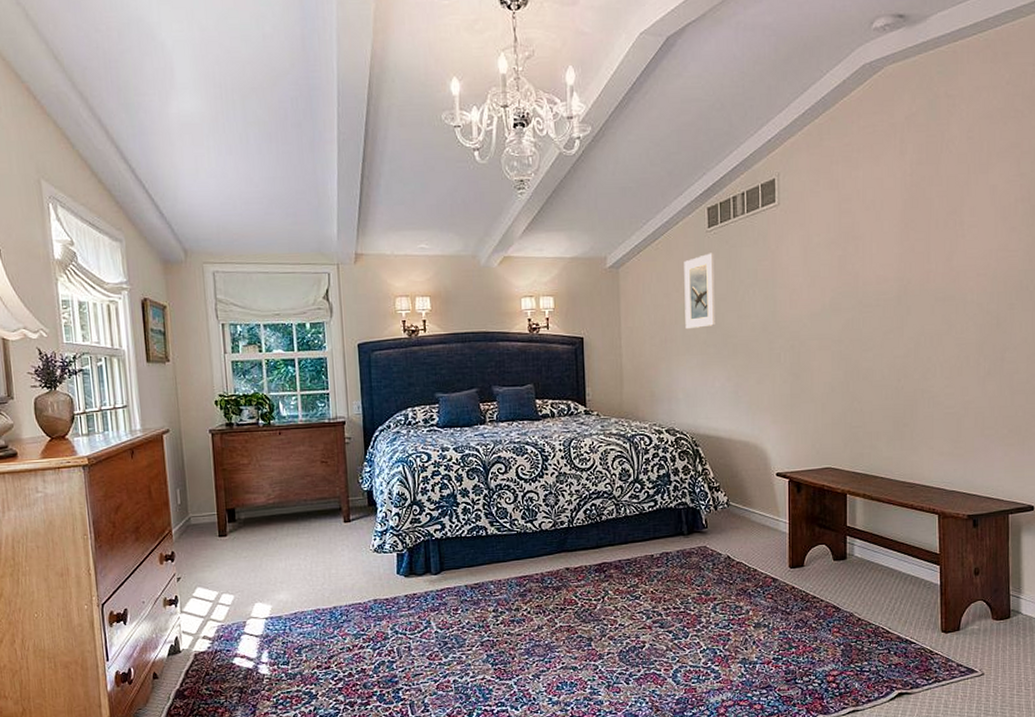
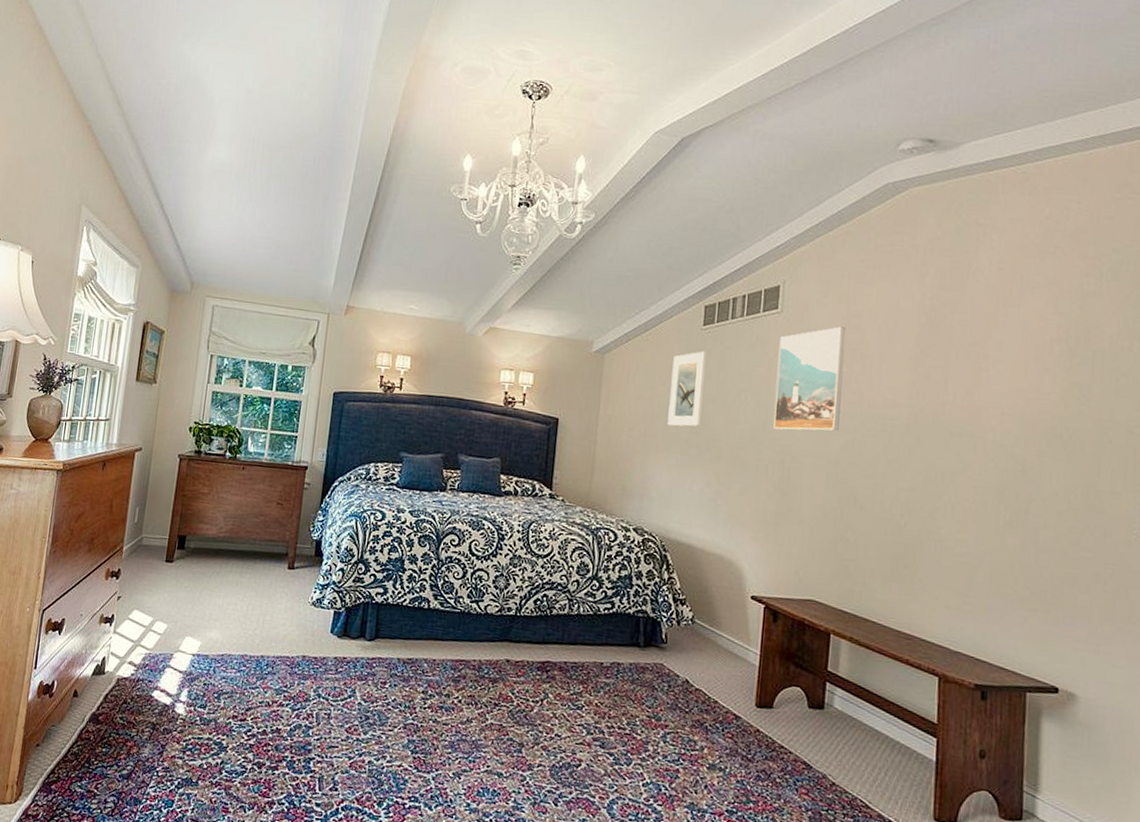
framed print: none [780,212,839,318] -> present [774,326,847,431]

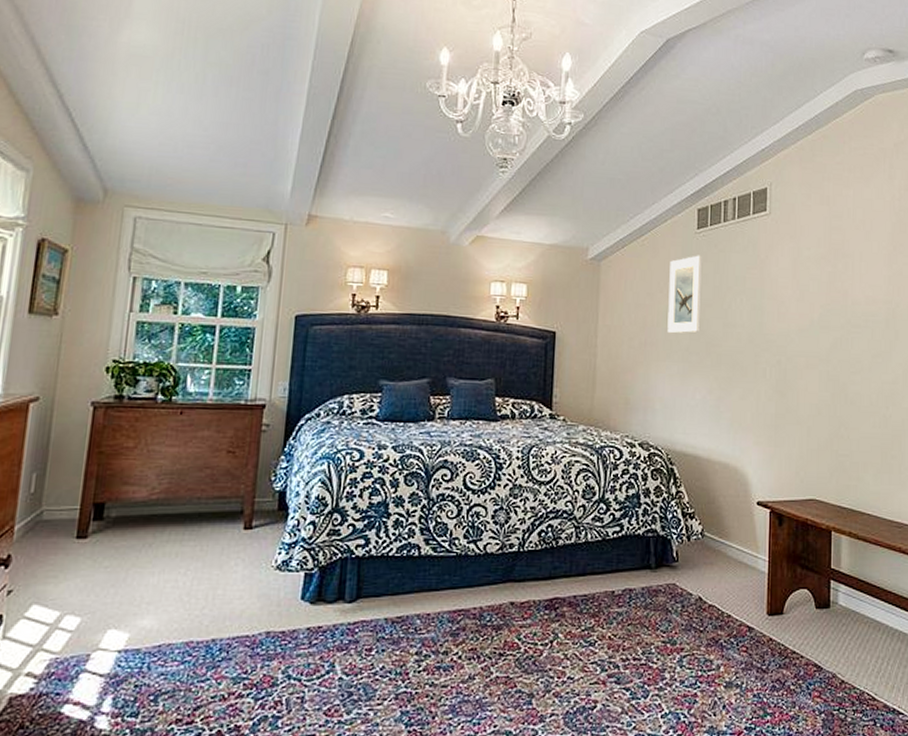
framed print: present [774,326,847,431] -> none [768,227,829,331]

